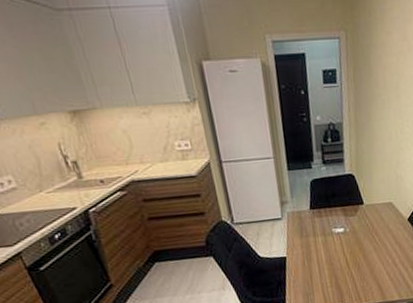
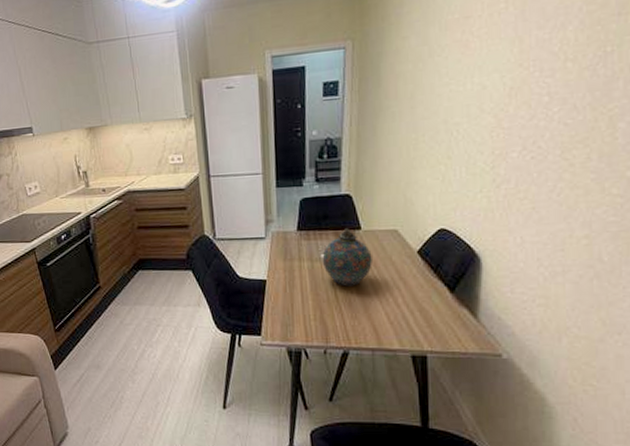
snuff bottle: none [333,203,375,255] -> present [322,227,372,286]

